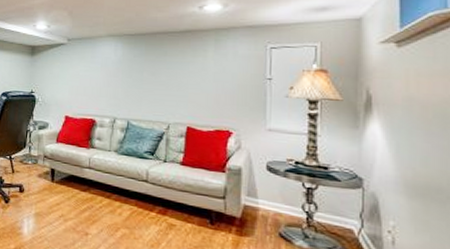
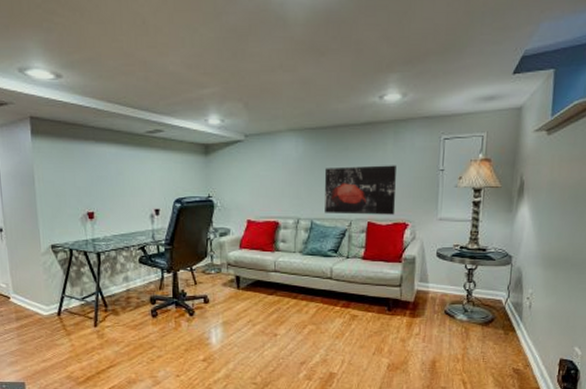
wall art: none [142,71,218,122] -> present [324,165,396,215]

